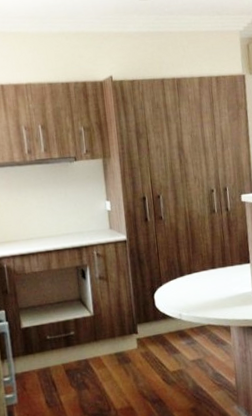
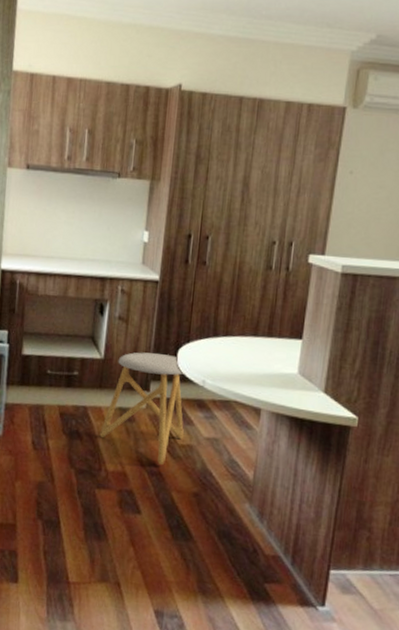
stool: none [103,299,174,392] -> present [99,352,185,465]

